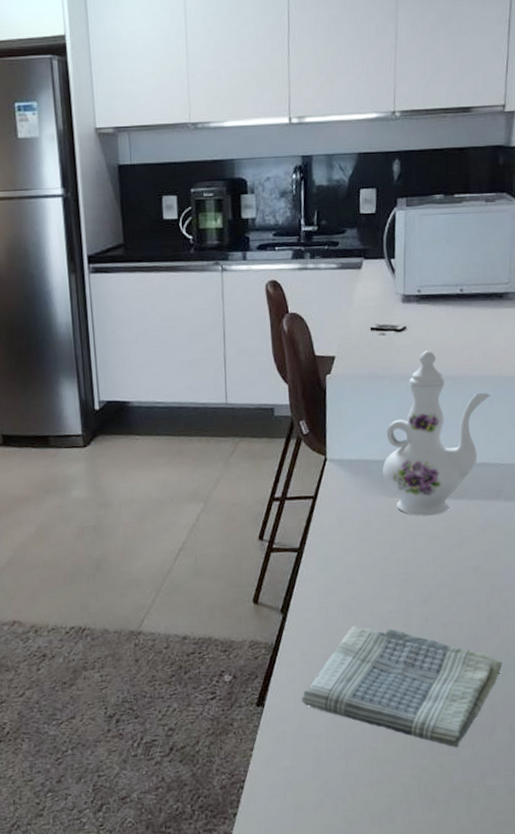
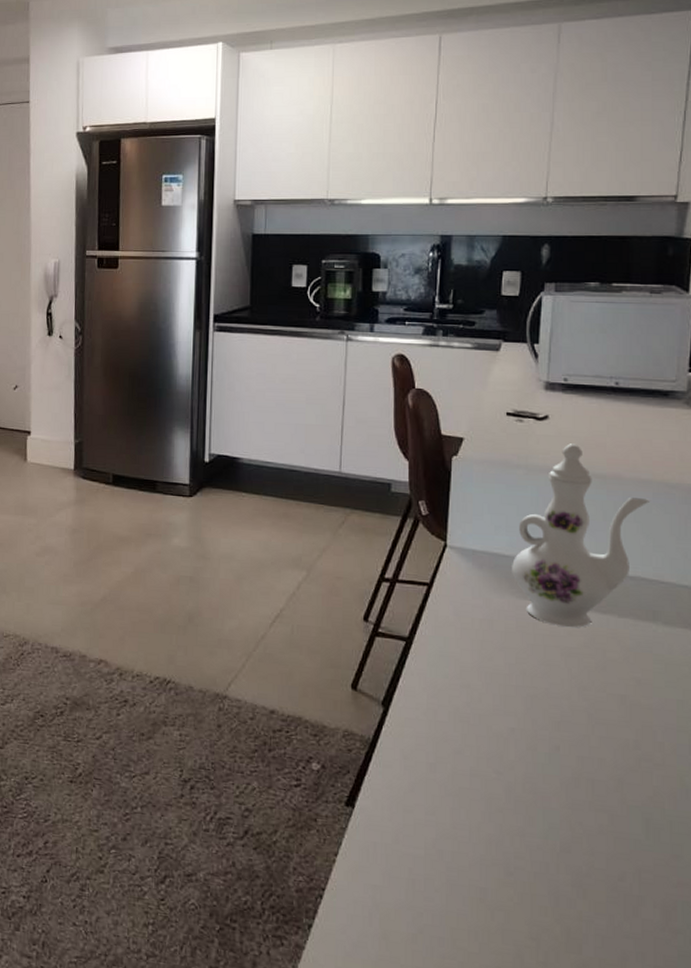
dish towel: present [301,625,502,748] -> none [397,736,655,913]

